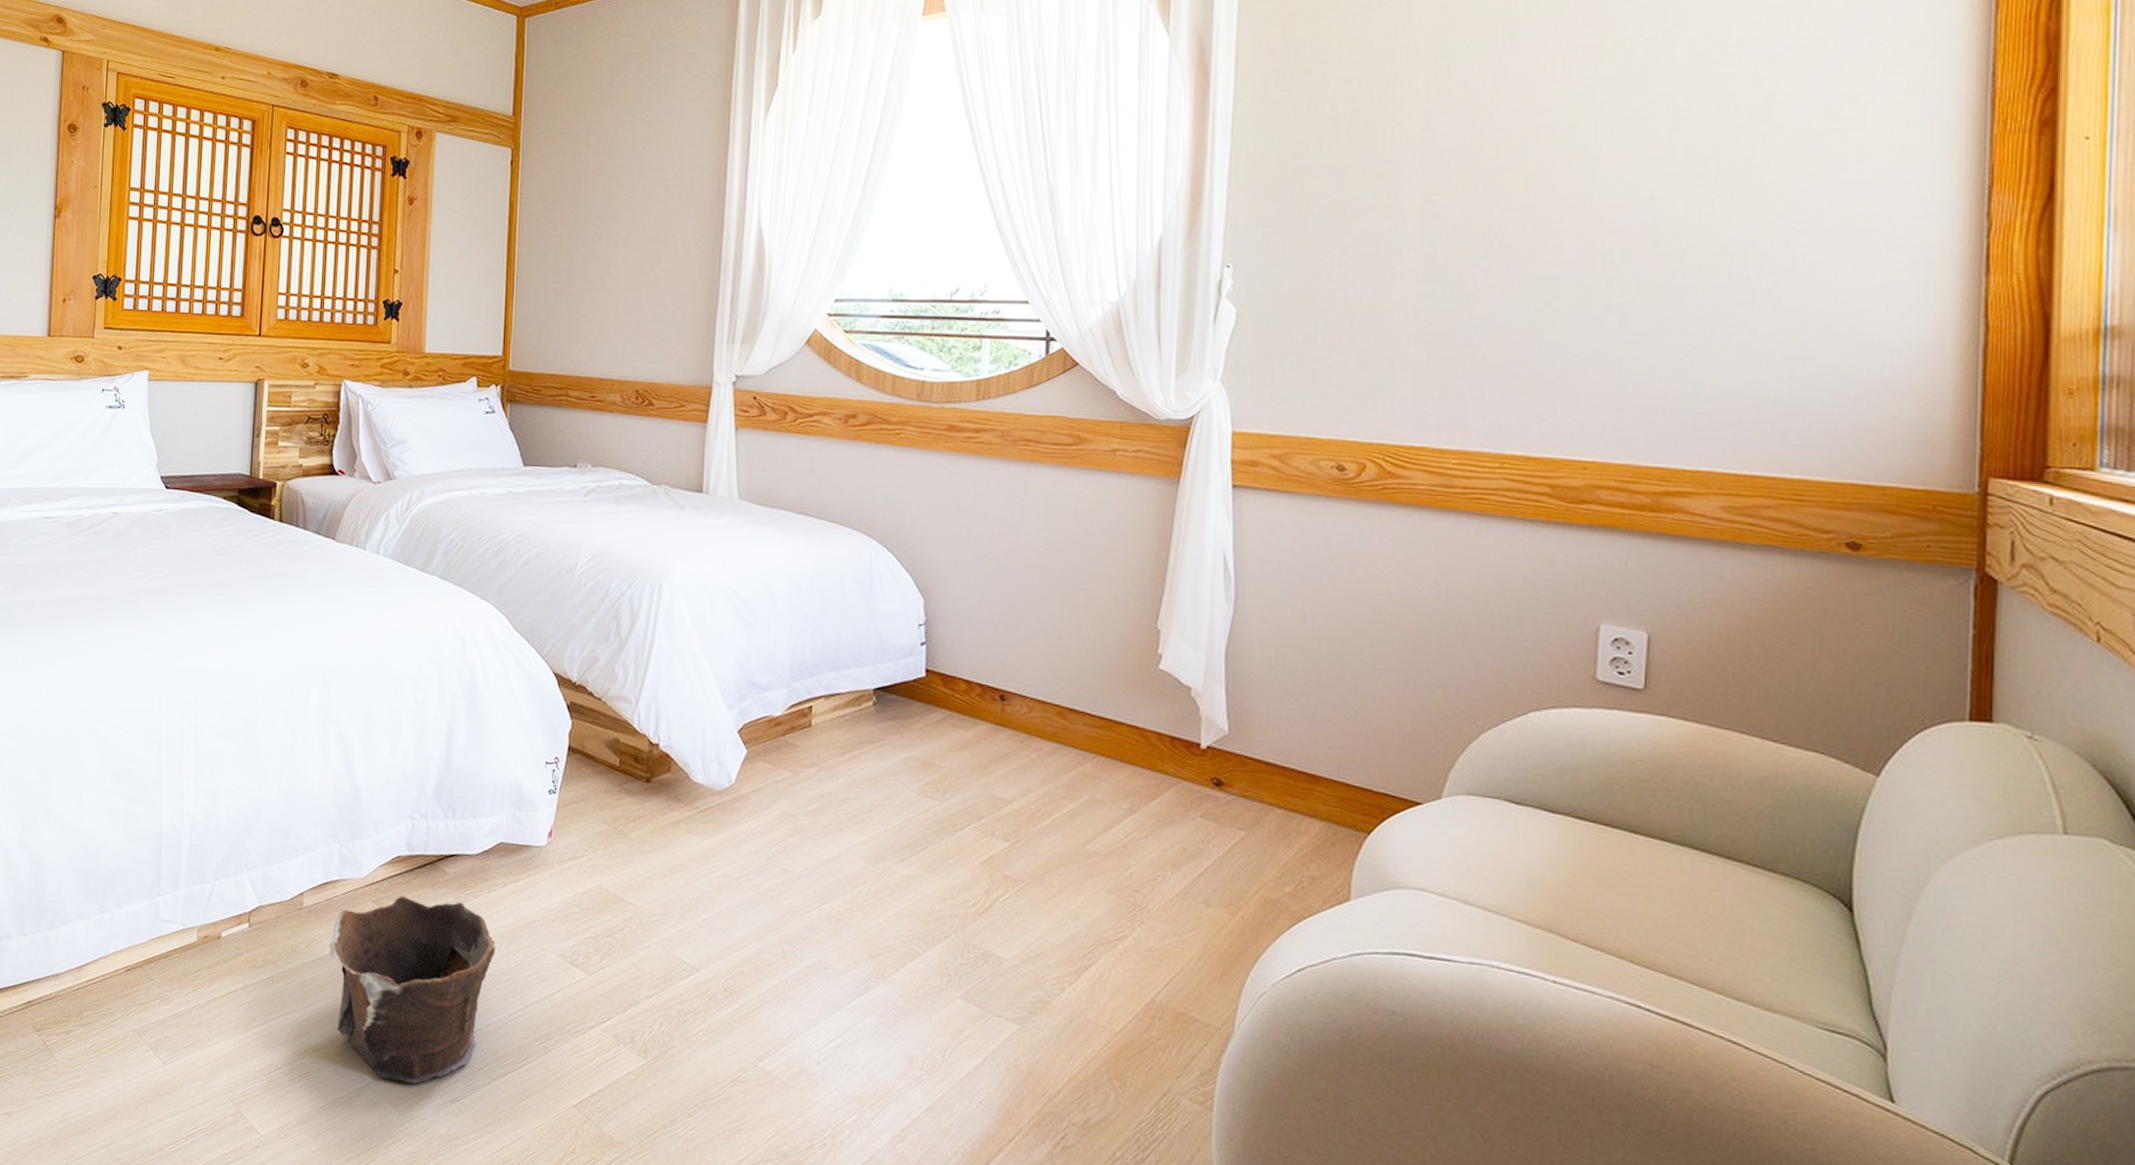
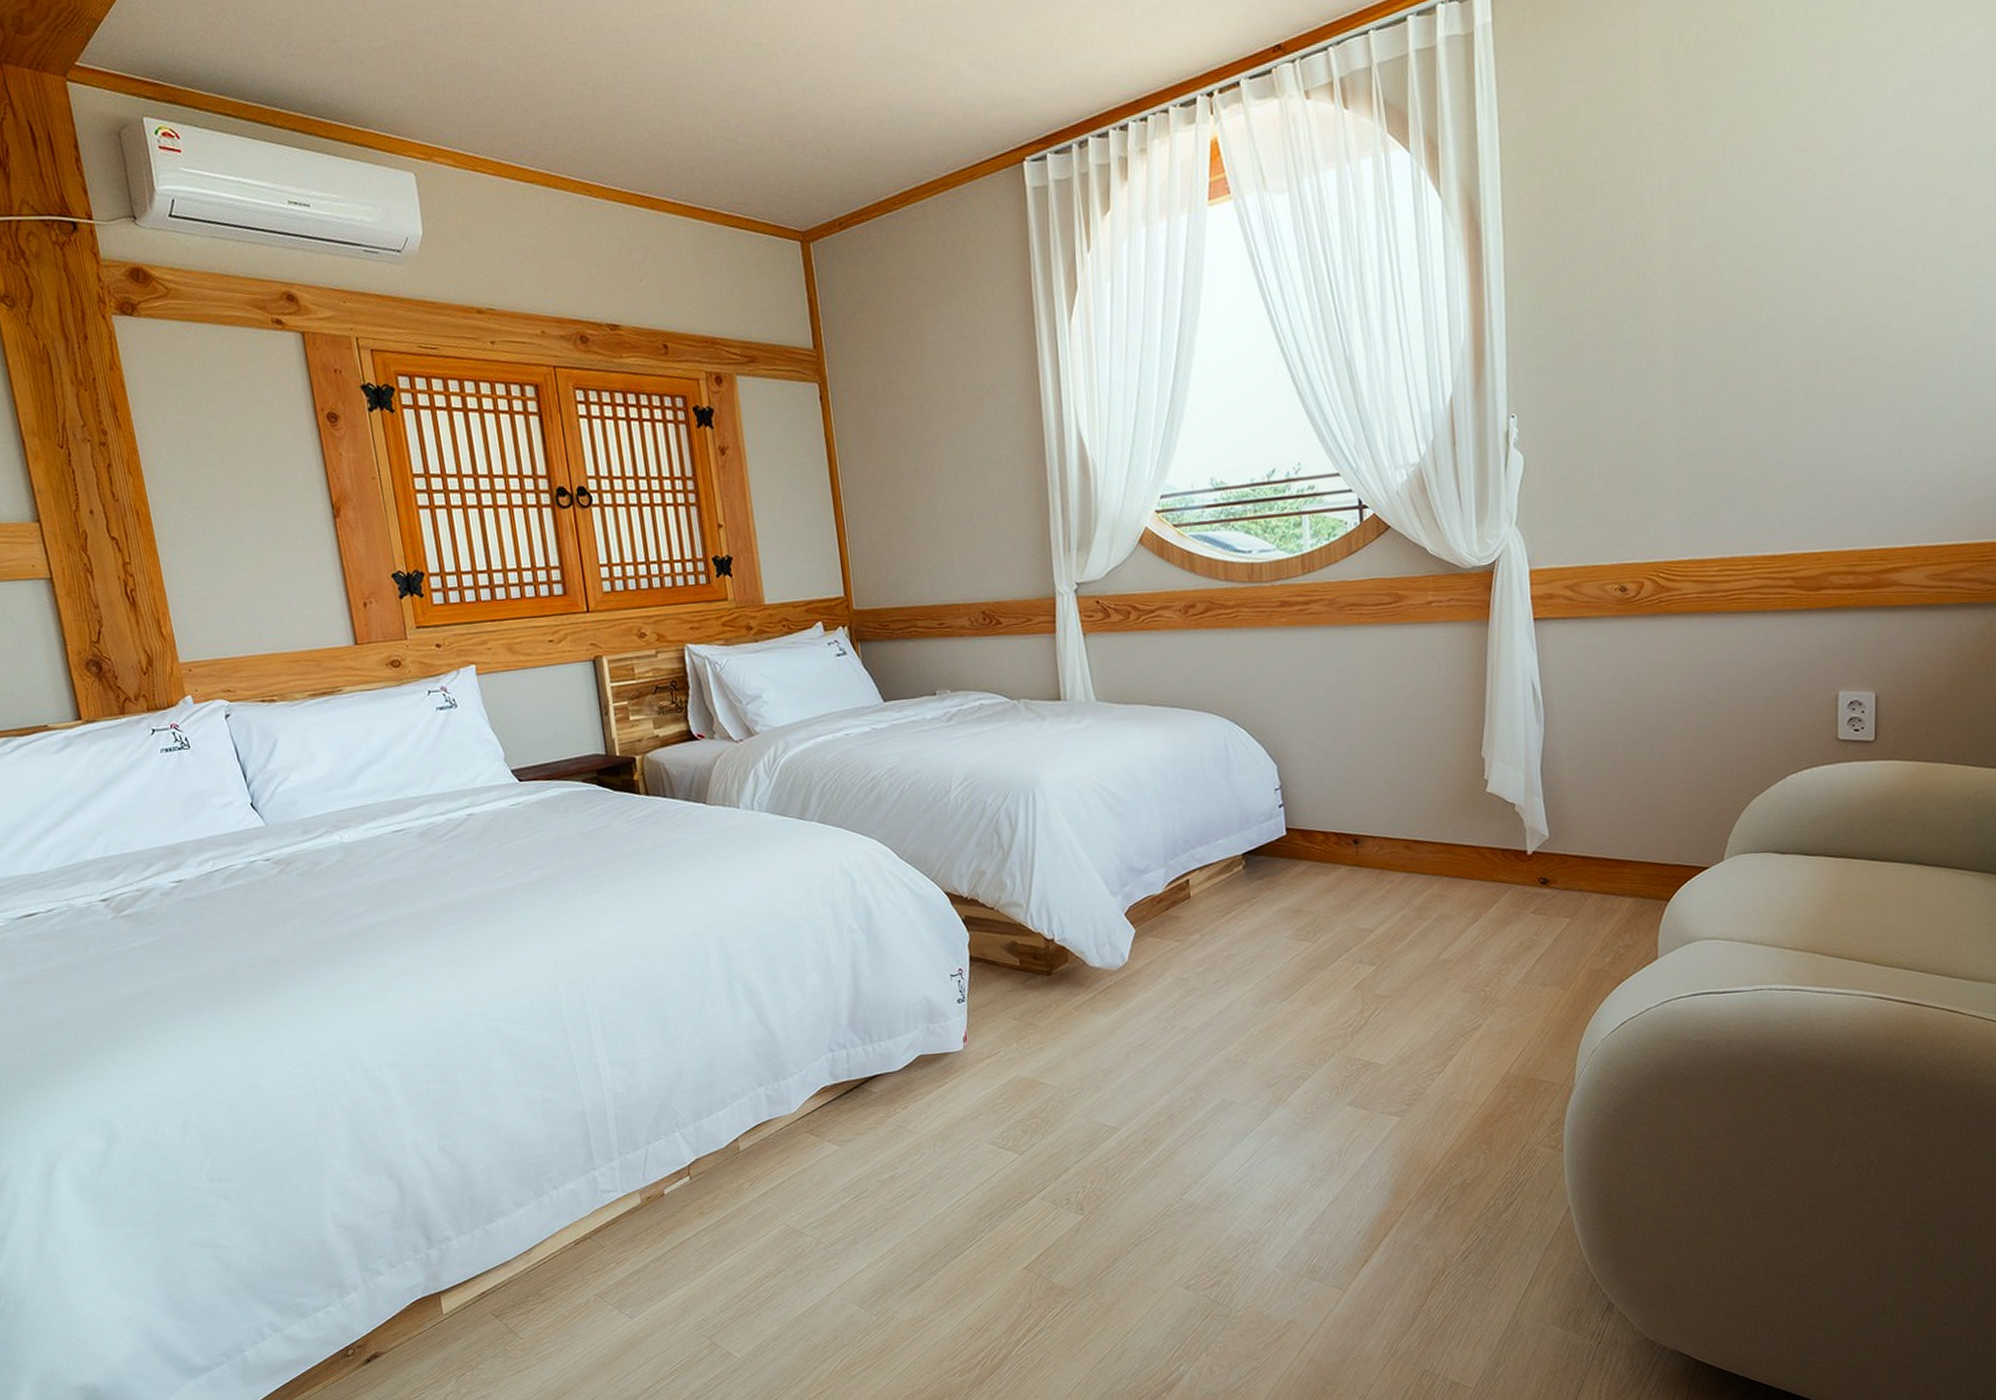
clay pot: present [329,896,496,1084] -> none [771,1115,931,1285]

